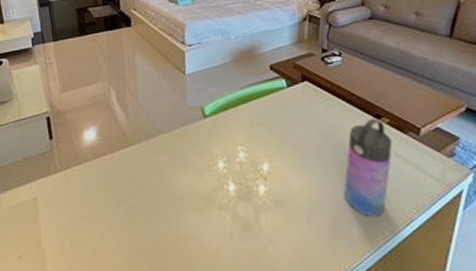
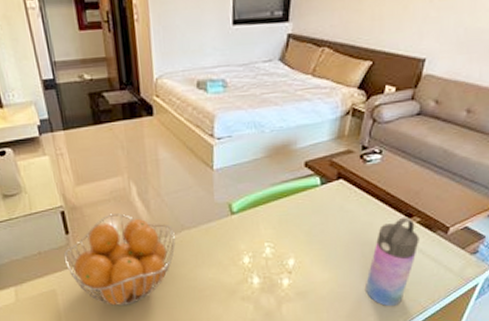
fruit basket: none [46,118,152,216] -> present [63,213,176,306]

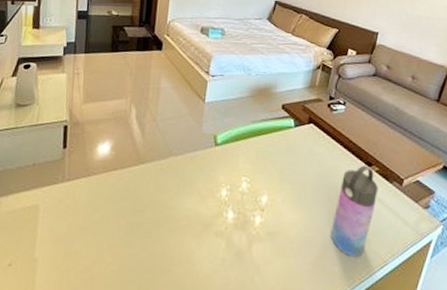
fruit basket: present [63,213,176,306] -> none [55,133,163,230]

